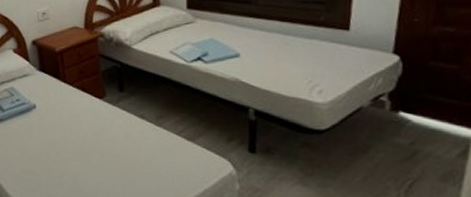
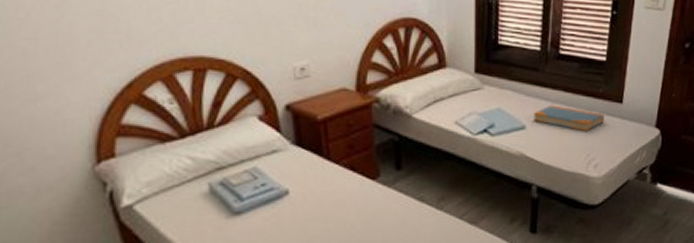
book: none [247,34,328,59] -> present [533,105,604,132]

